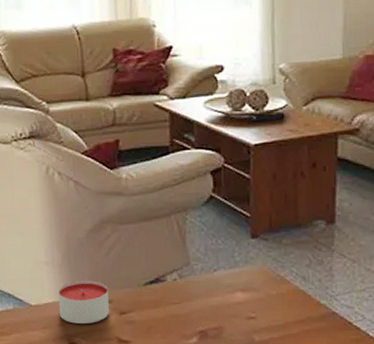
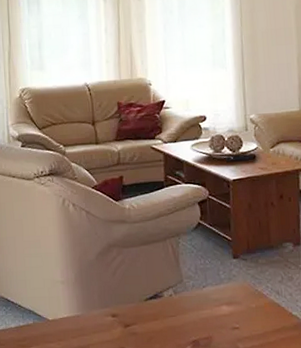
candle: present [58,280,110,324] -> none [72,297,116,336]

